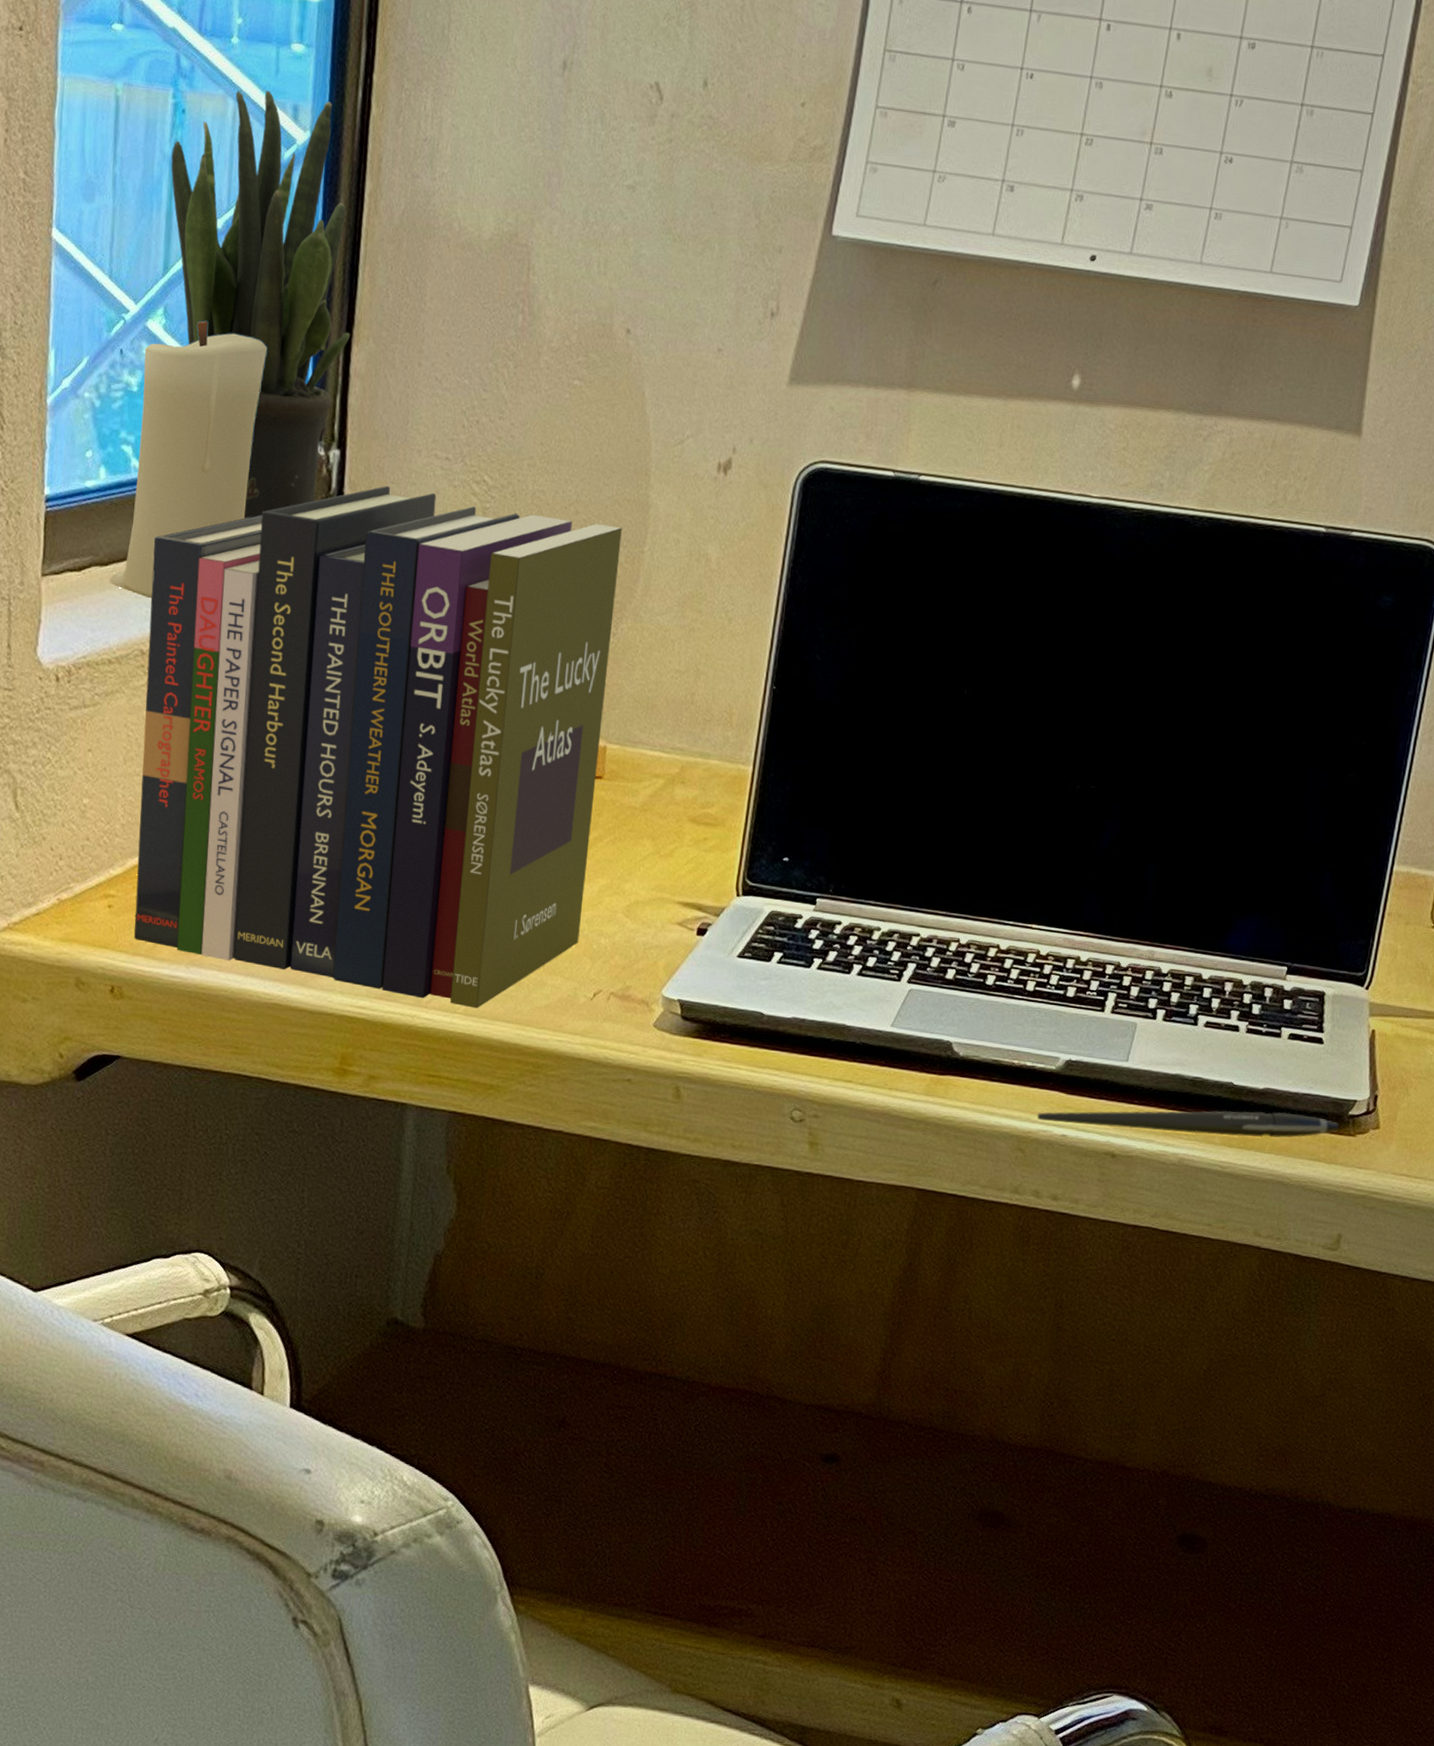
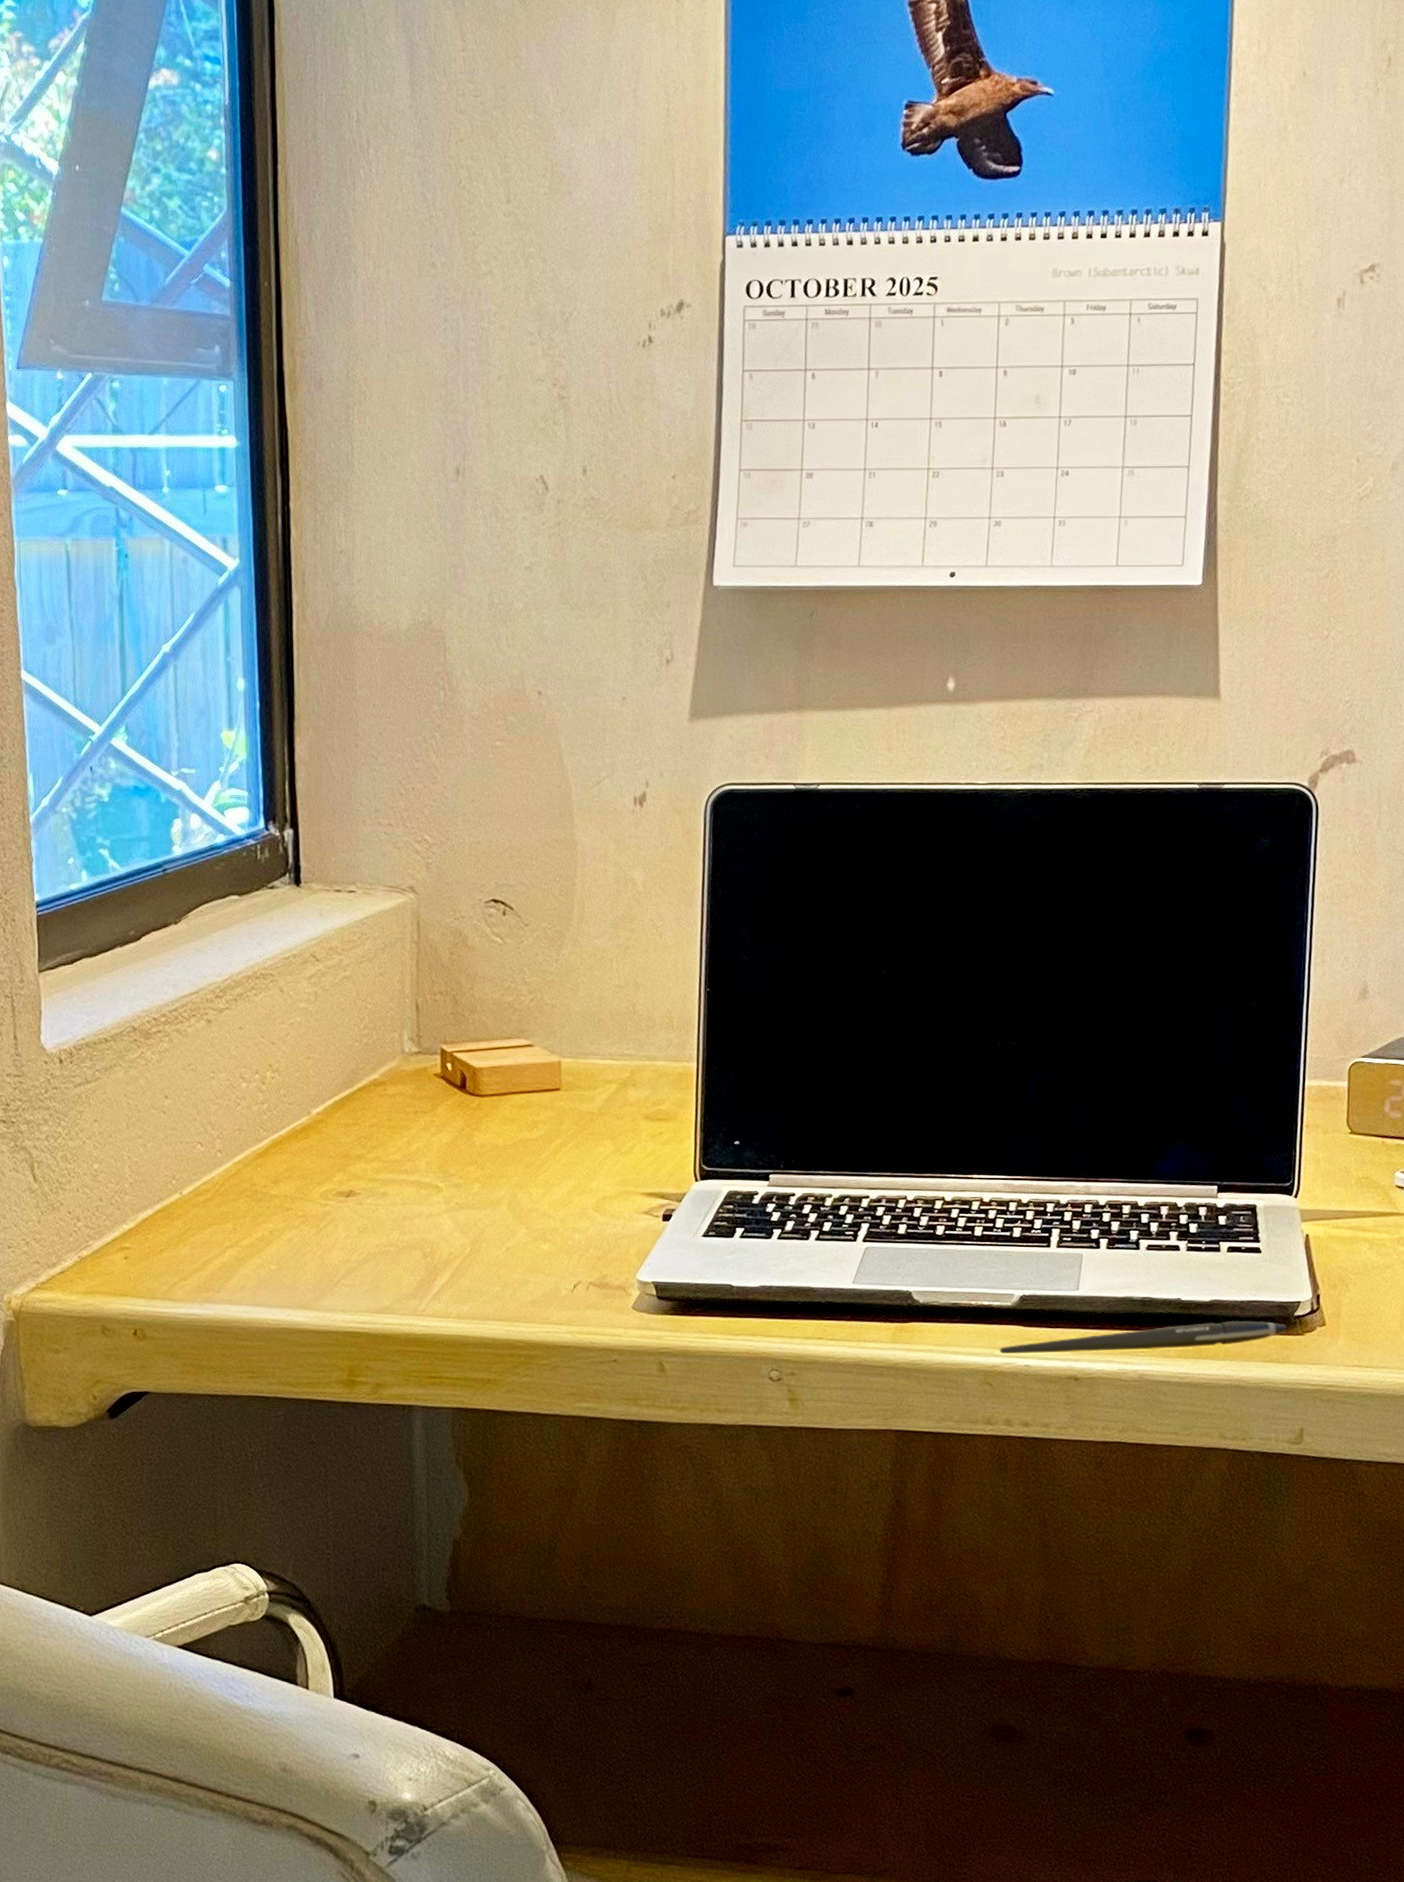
candle: present [110,321,268,599] -> none [99,733,220,981]
books: present [134,485,622,1009] -> none [135,854,555,1311]
potted plant: present [171,90,350,519] -> none [119,528,292,900]

